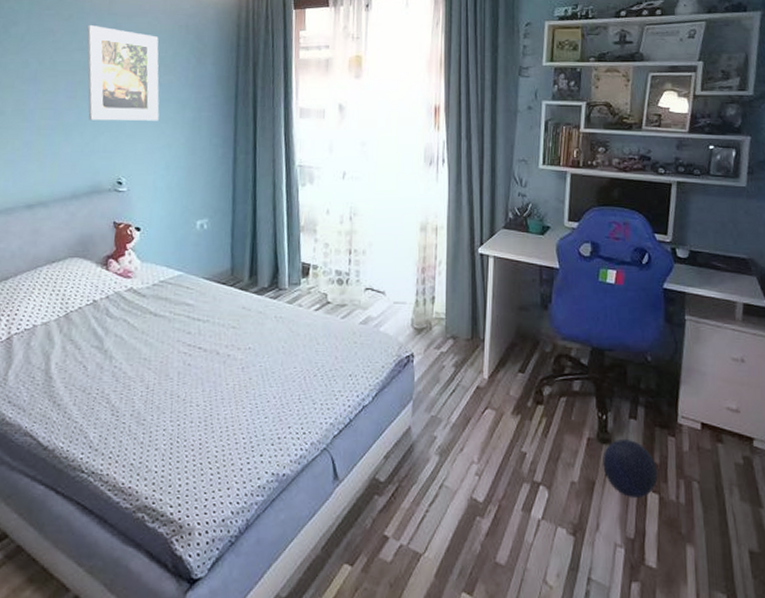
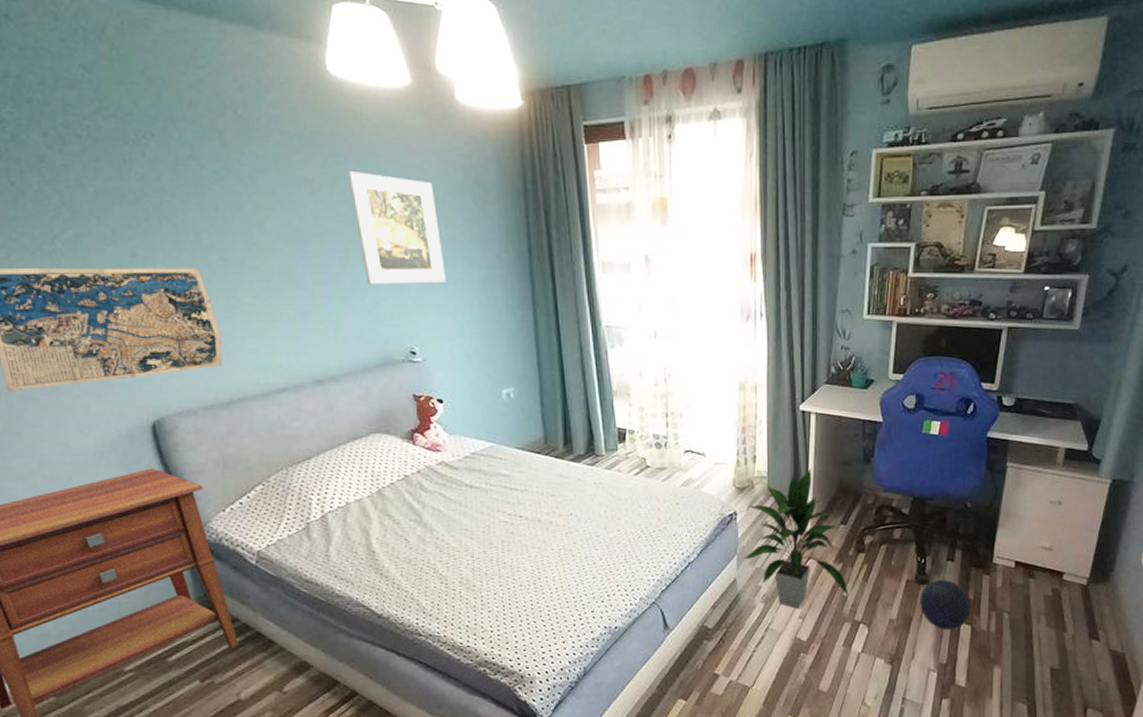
indoor plant: none [420,312,528,464] -> present [744,468,849,609]

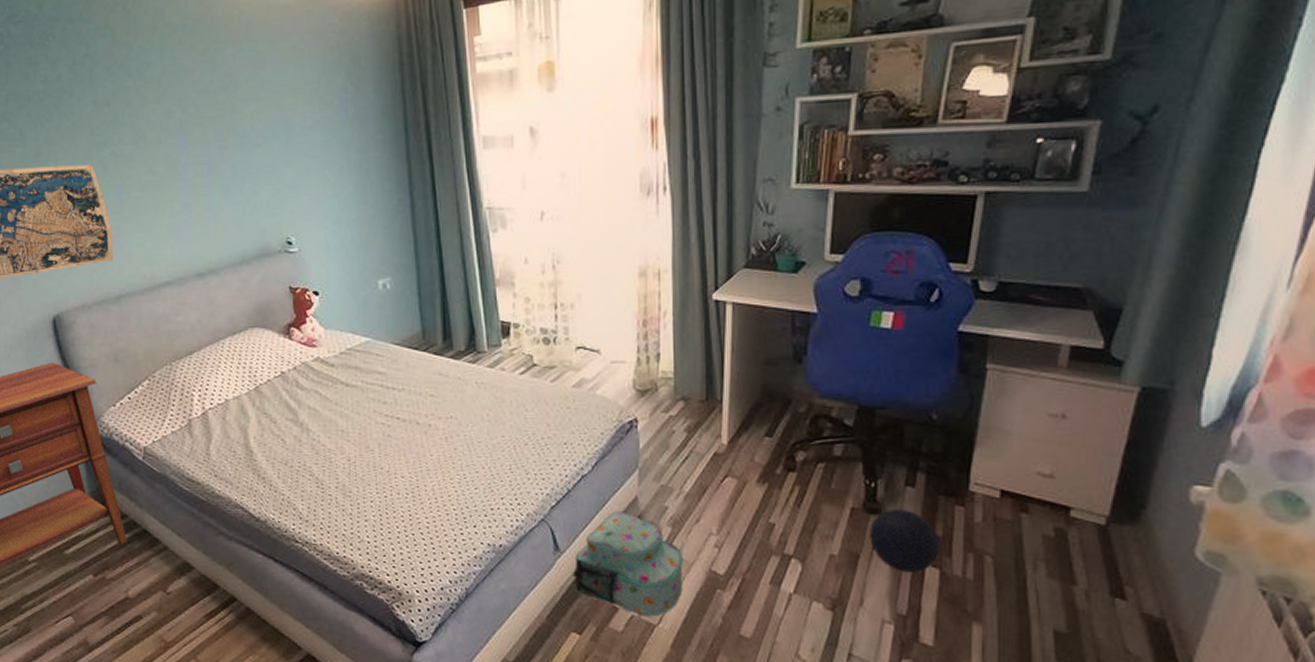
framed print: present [348,170,446,284] -> none [227,57,321,173]
backpack: none [680,592,773,681] -> present [573,511,683,617]
indoor plant: present [744,468,849,609] -> none [647,368,777,536]

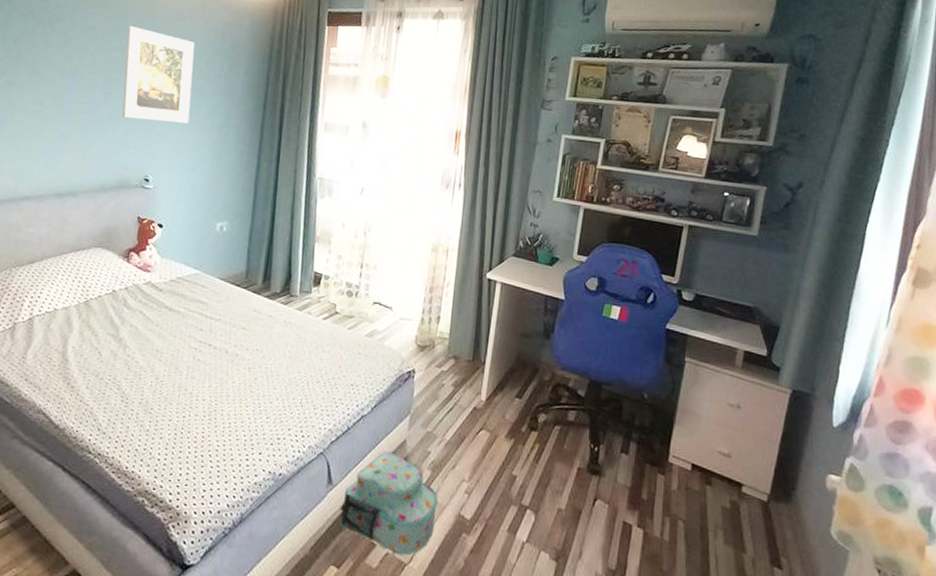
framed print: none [227,57,321,173] -> present [122,25,195,124]
ball: present [869,508,940,572] -> none [590,471,645,531]

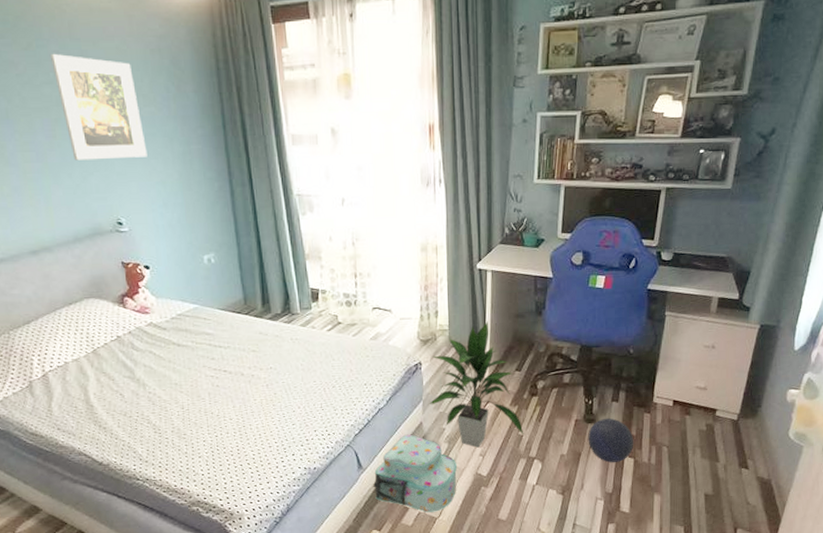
indoor plant: none [417,336,518,483] -> present [429,321,524,448]
ball: none [590,471,645,531] -> present [588,417,634,463]

